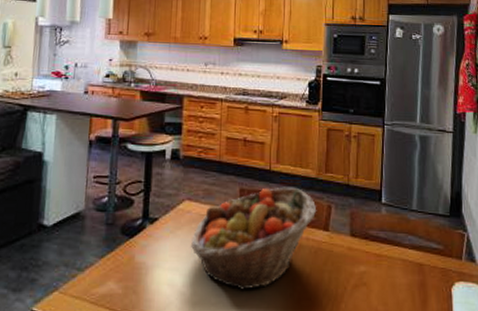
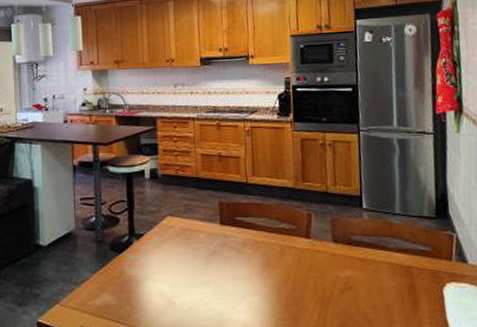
fruit basket: present [191,187,317,290] -> none [177,198,297,298]

